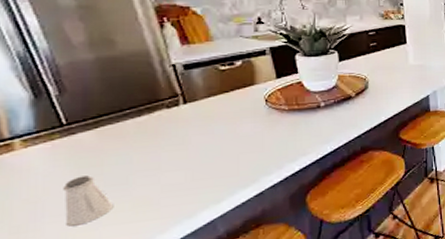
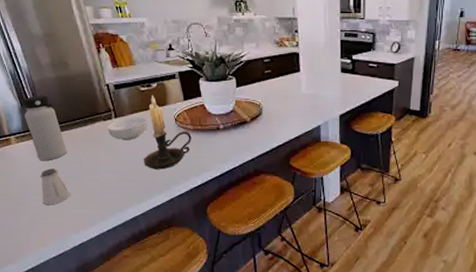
water bottle: none [37,82,110,167] -> present [22,95,67,160]
cereal bowl: none [172,101,229,130] -> present [107,117,147,141]
candle holder: none [224,73,286,160] -> present [144,94,191,170]

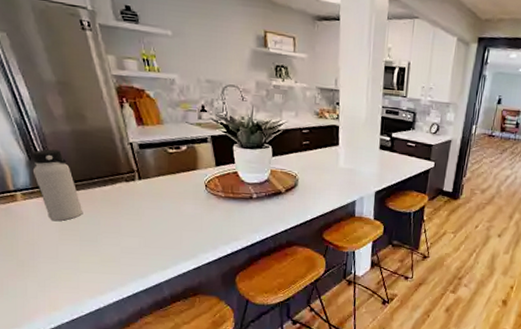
saltshaker: present [40,168,71,205] -> none [52,229,87,268]
cereal bowl: present [107,117,147,141] -> none [129,180,175,205]
candle holder: present [144,94,191,170] -> none [170,157,222,236]

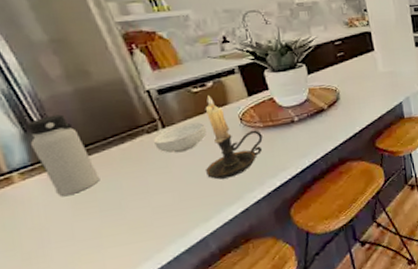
cereal bowl: none [129,180,175,205] -> present [153,122,206,153]
candle holder: none [170,157,222,236] -> present [205,94,263,180]

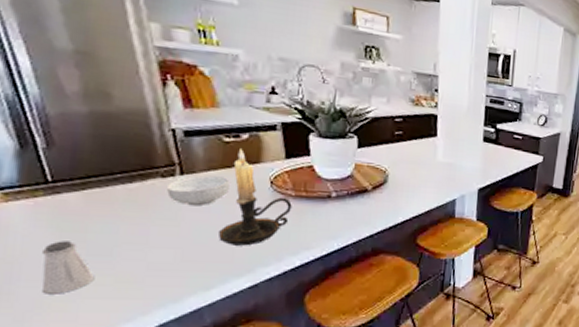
water bottle: present [26,114,100,196] -> none [23,134,96,229]
saltshaker: none [63,202,112,251] -> present [42,241,95,294]

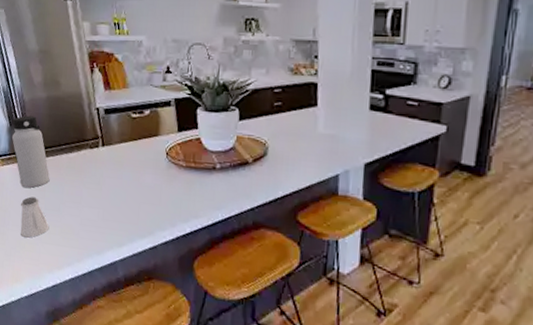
water bottle: none [23,134,96,229] -> present [11,115,50,188]
cereal bowl: present [166,175,230,206] -> none [93,147,136,173]
candle holder: present [219,147,292,246] -> none [128,122,183,210]

